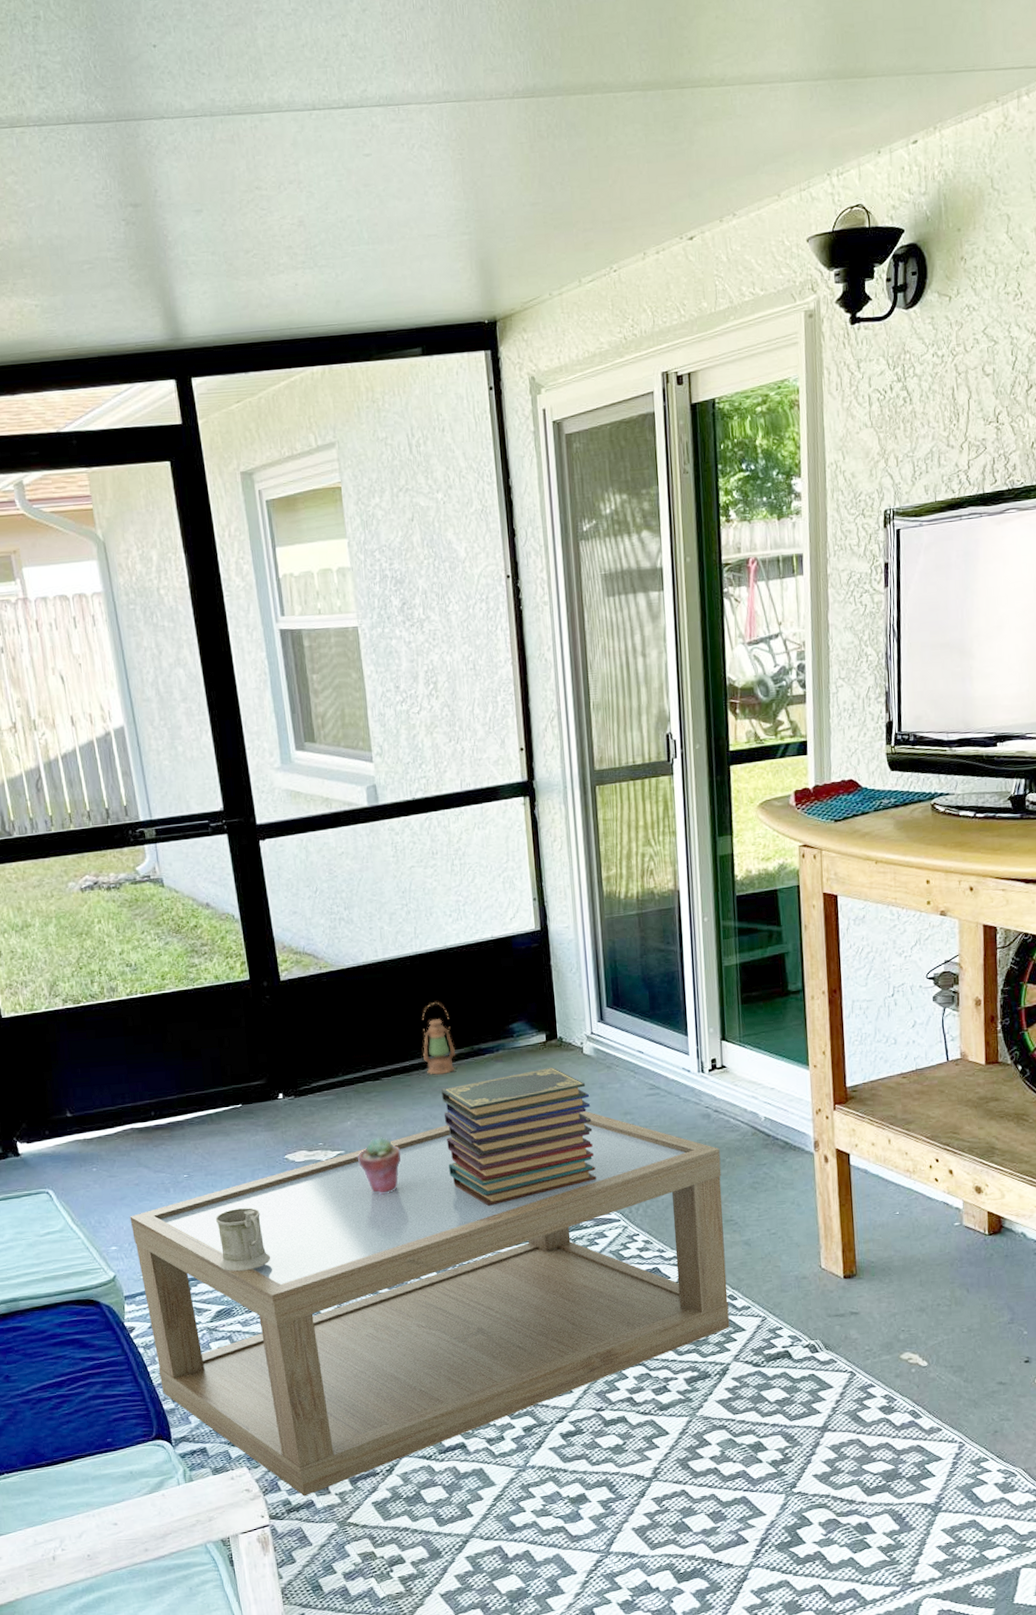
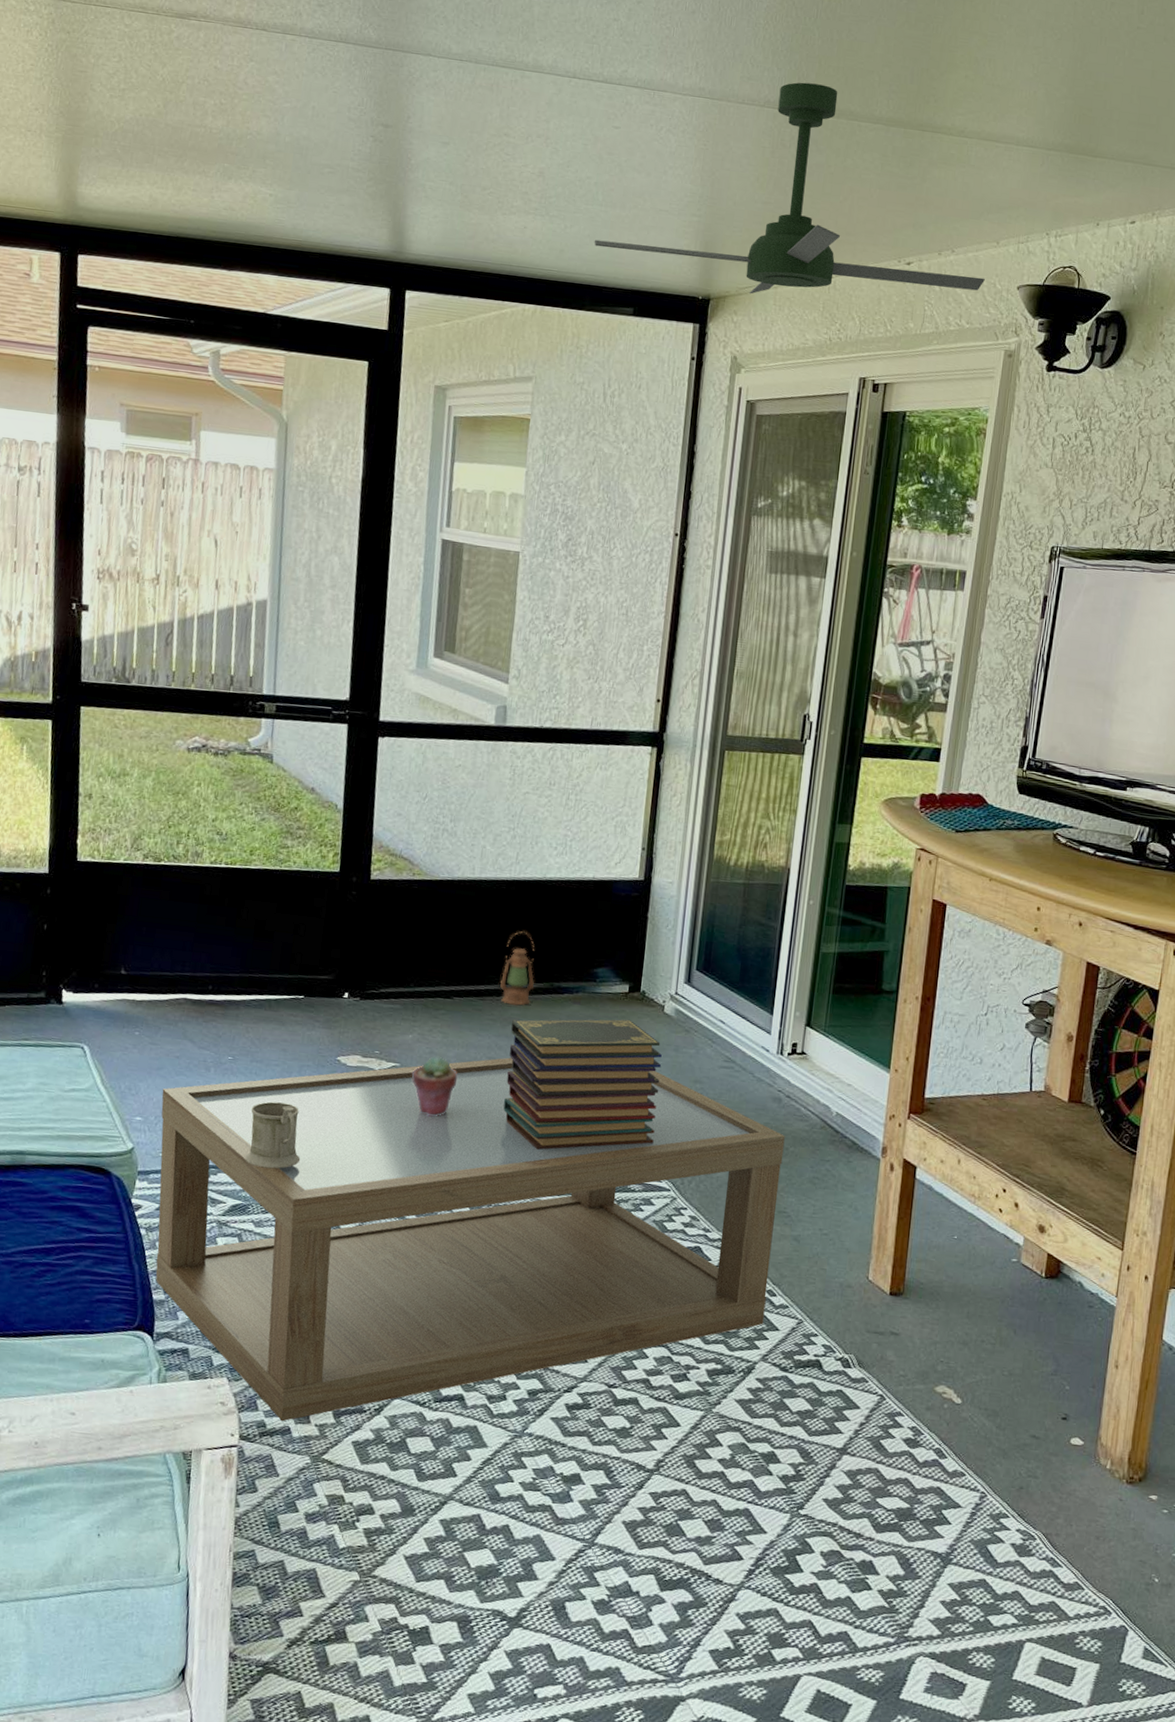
ceiling fan: none [368,59,772,307] -> present [594,82,985,294]

